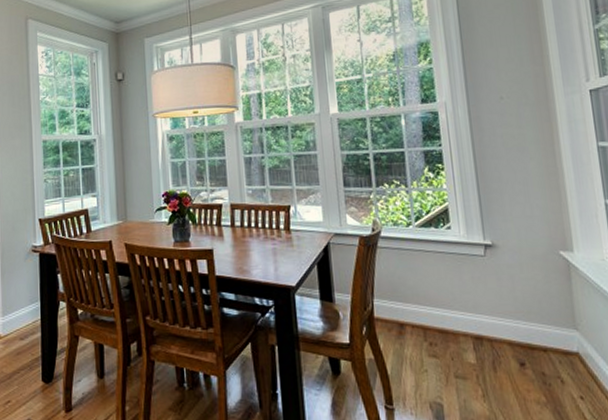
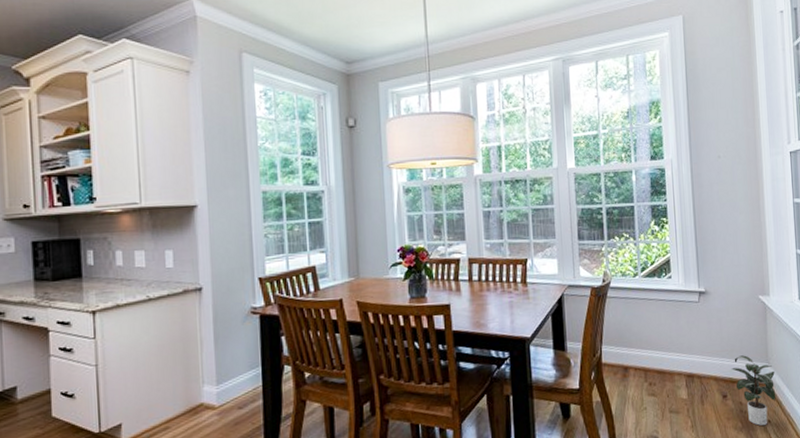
potted plant: none [530,318,590,402] -> present [732,355,776,426]

